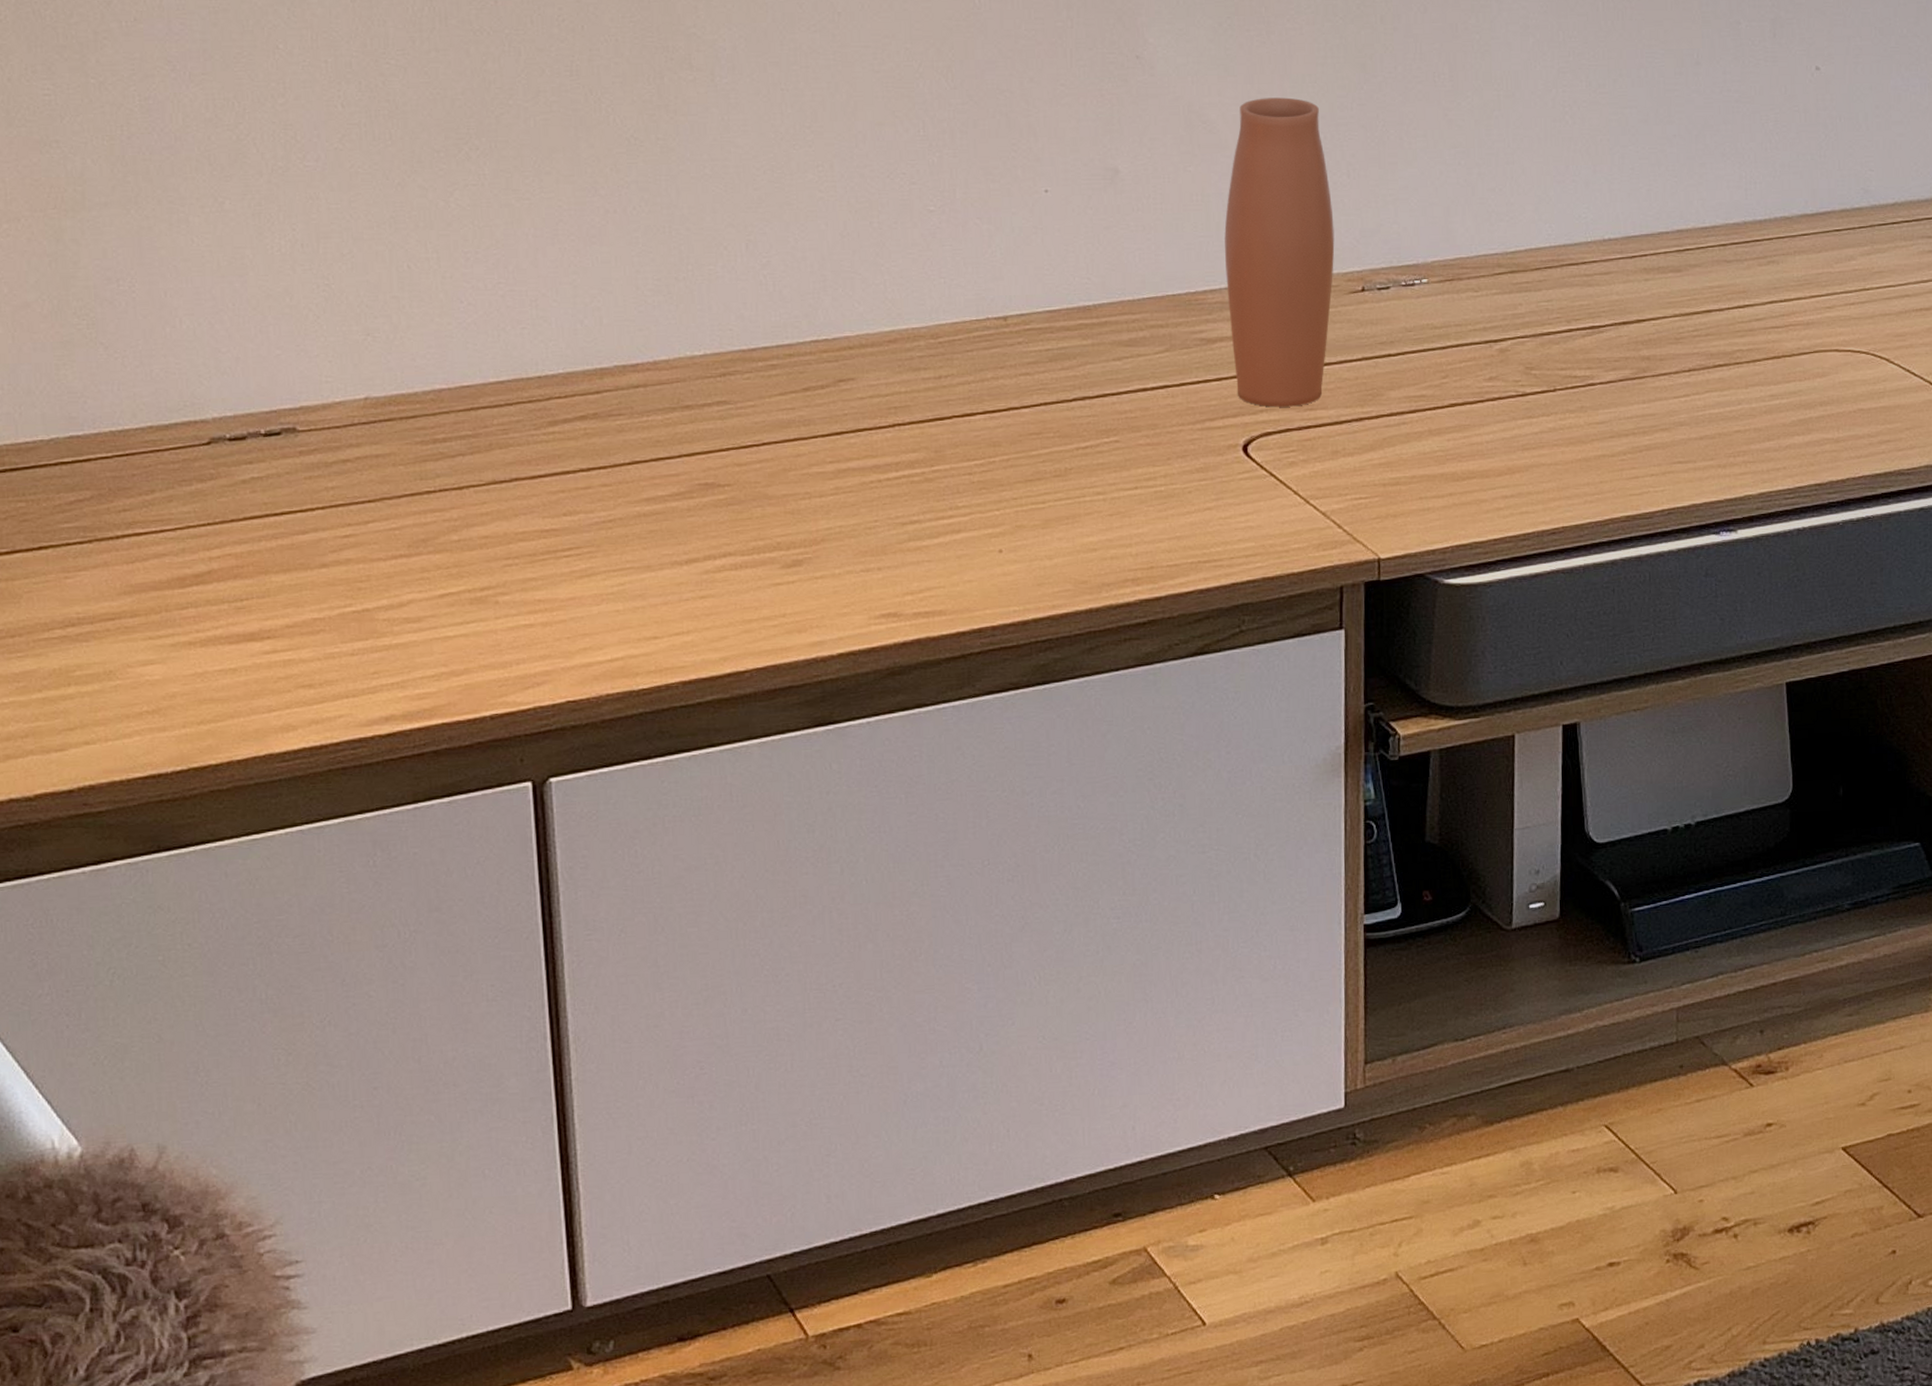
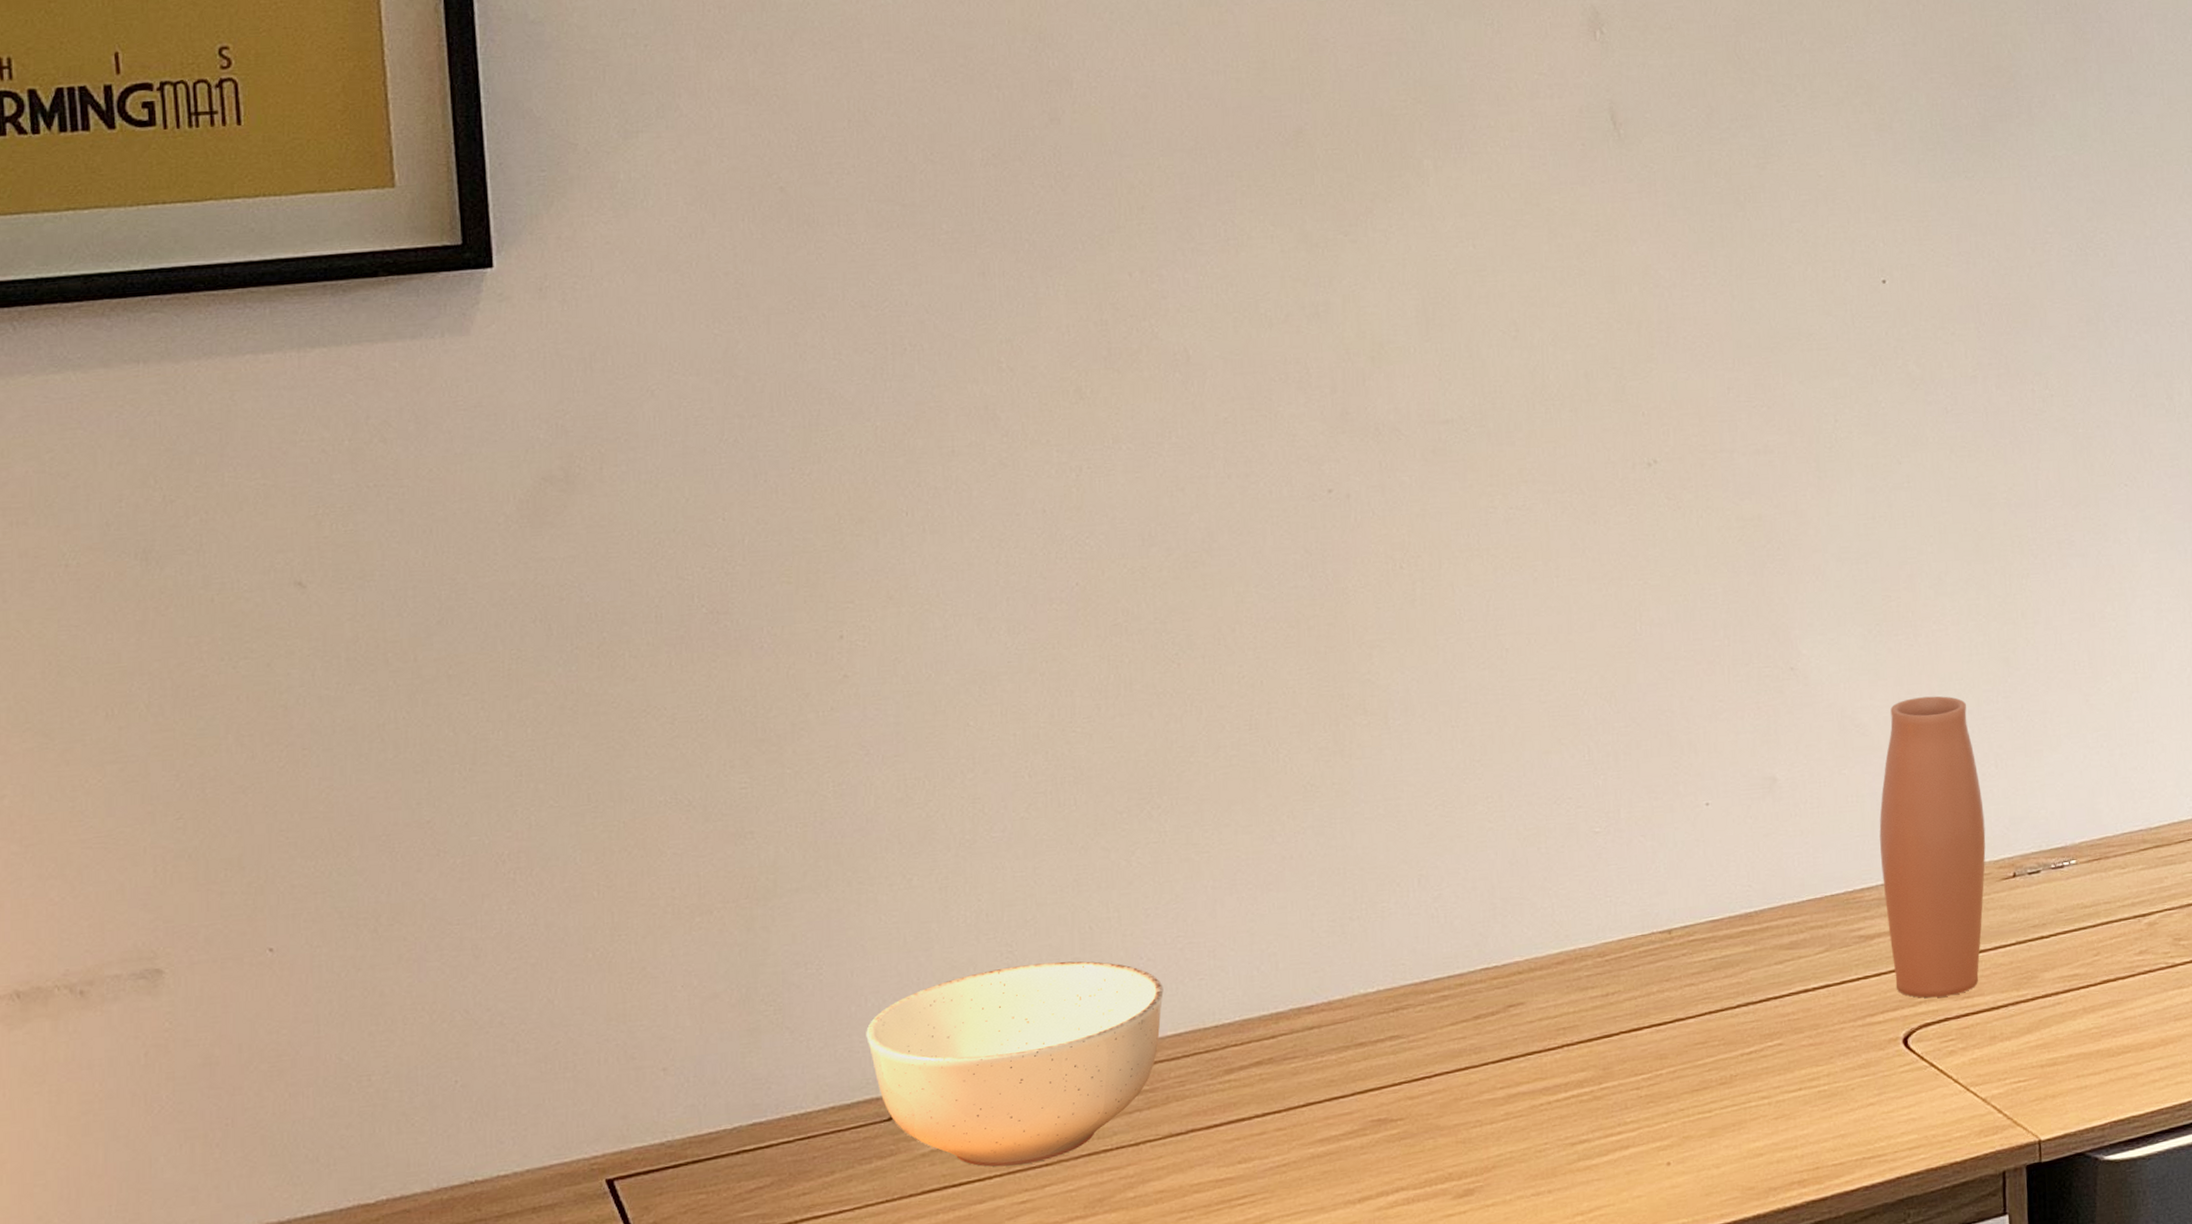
bowl: none [182,298,485,500] -> present [866,961,1164,1167]

